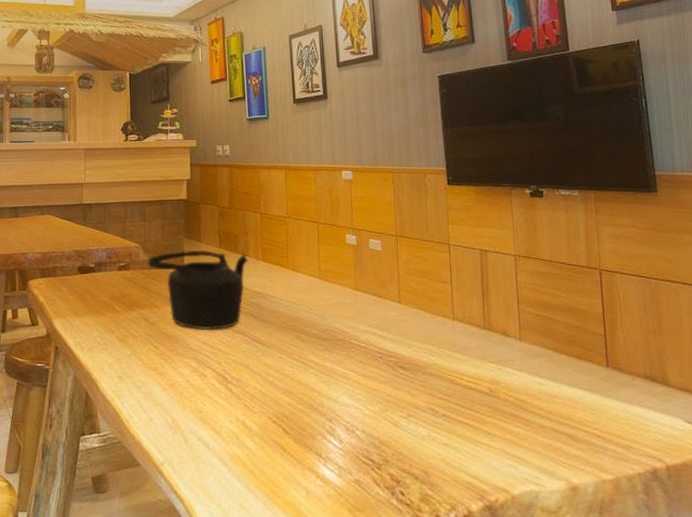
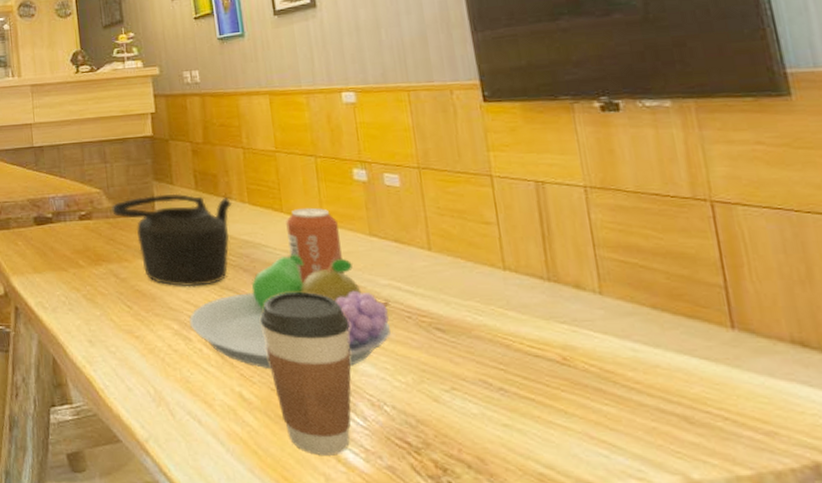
fruit bowl: none [206,303,366,401] -> present [189,253,391,370]
coffee cup: none [263,335,334,472] -> present [259,291,351,456]
can: none [291,265,333,329] -> present [286,207,344,284]

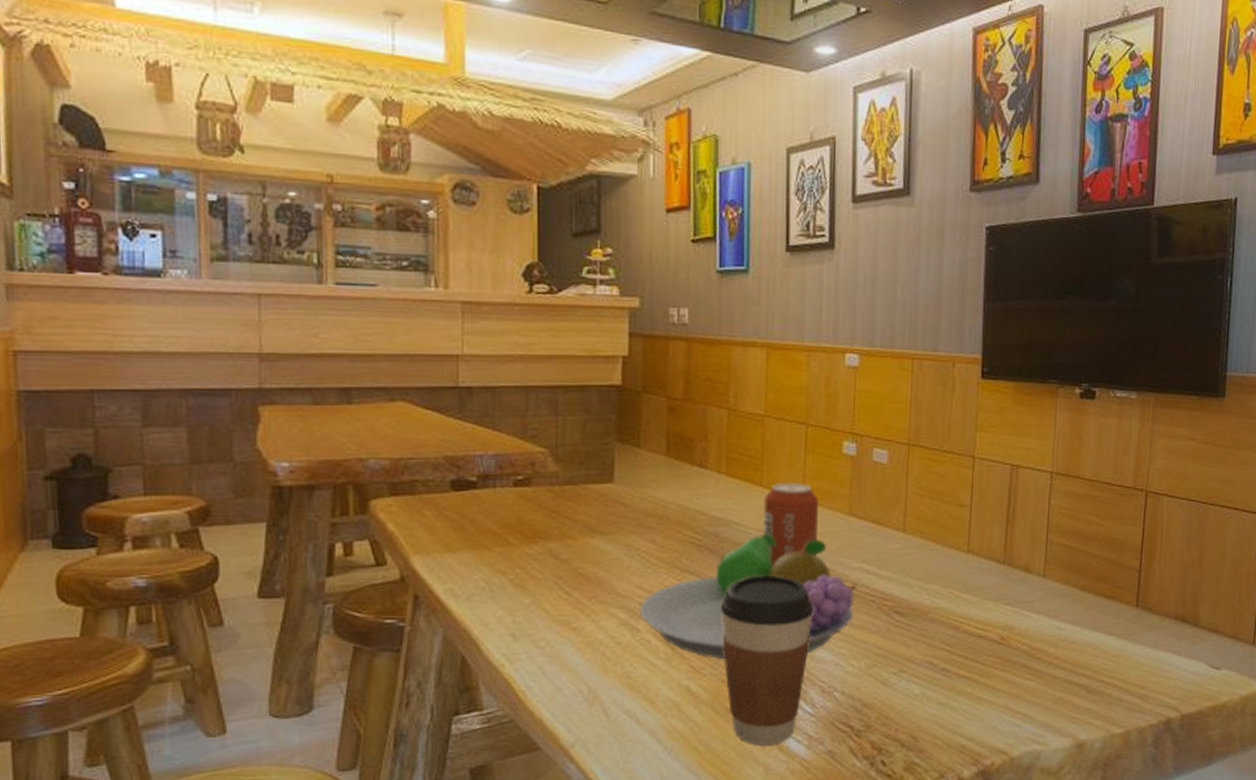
teapot: present [112,193,233,287] -> none [559,458,708,570]

